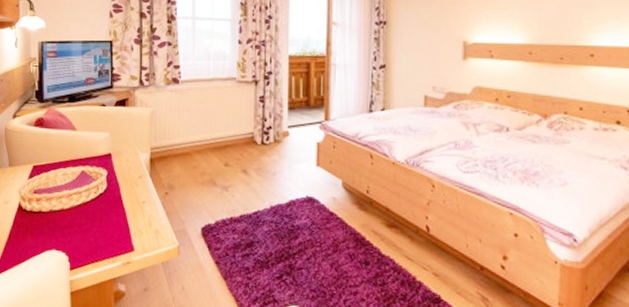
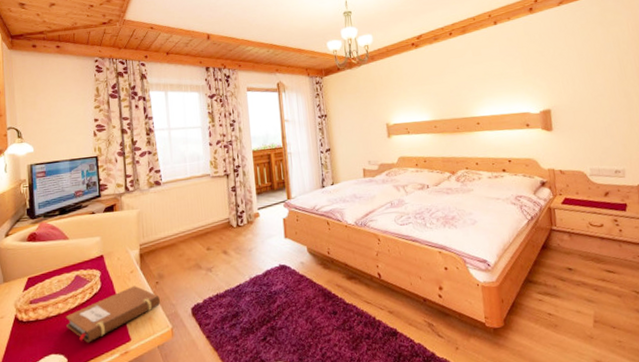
notebook: none [68,192,168,245] -> present [65,285,160,343]

